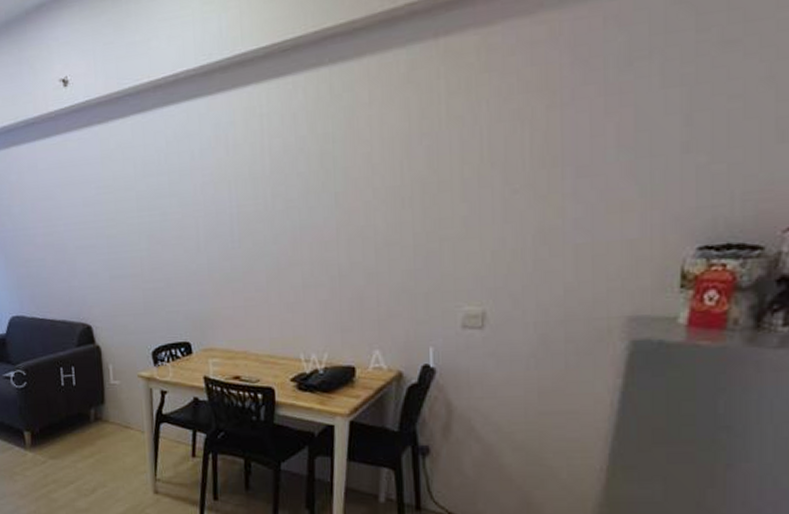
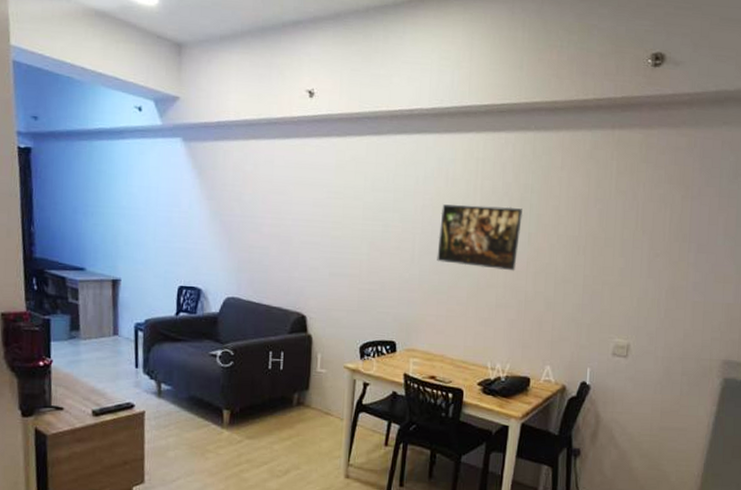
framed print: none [224,165,325,245] -> present [437,204,522,271]

